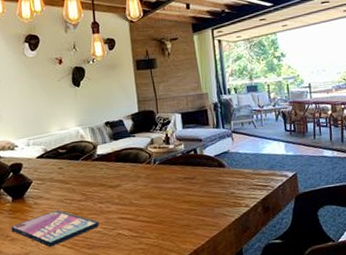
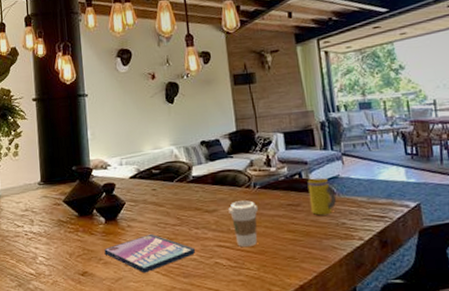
coffee cup: none [130,175,158,219] -> present [228,200,259,248]
mug: none [201,153,226,187] -> present [307,177,336,216]

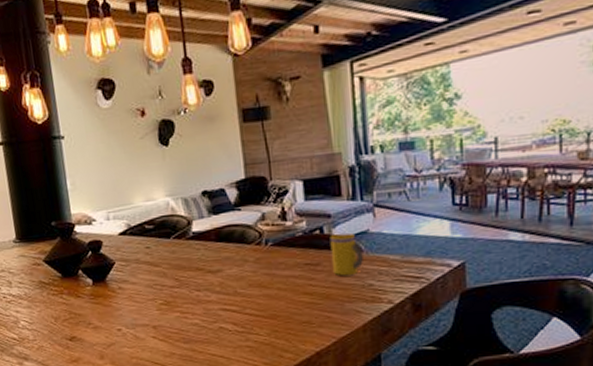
video game case: present [104,233,195,273] -> none [93,296,197,339]
coffee cup: present [228,200,259,248] -> none [235,259,271,312]

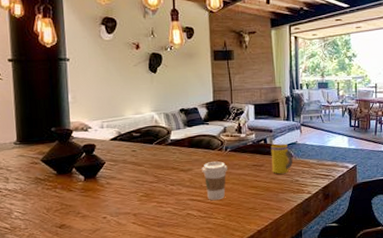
coffee cup: none [235,259,271,312] -> present [202,161,228,201]

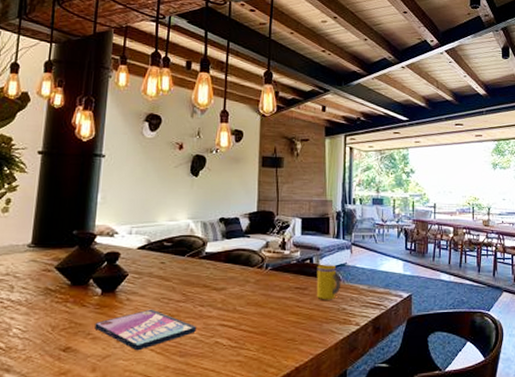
video game case: none [82,190,170,225] -> present [94,309,196,351]
coffee cup: present [202,161,228,201] -> none [237,281,267,328]

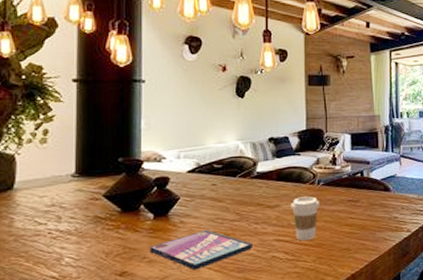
coffee cup: none [237,281,267,328] -> present [291,196,320,241]
mug: present [316,264,340,300] -> none [368,176,391,211]

